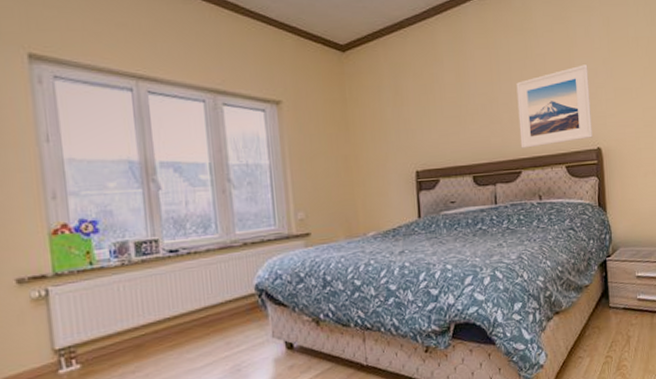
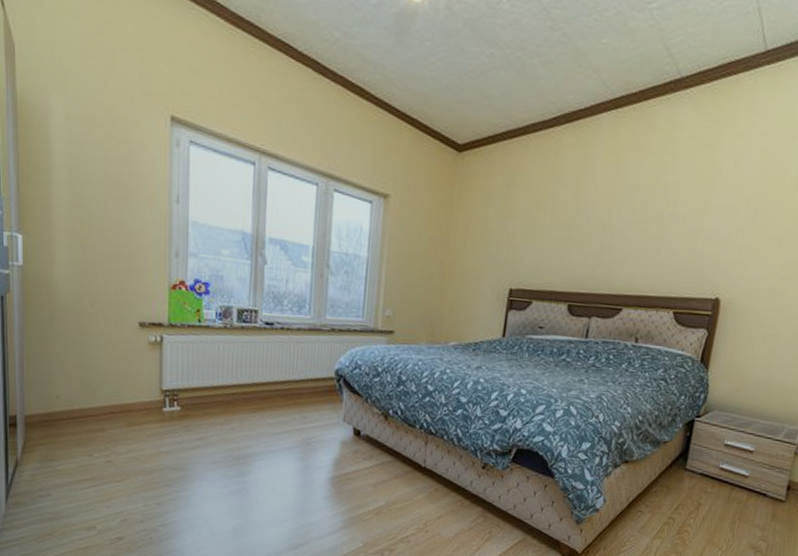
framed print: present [516,64,593,149] -> none [627,201,728,286]

